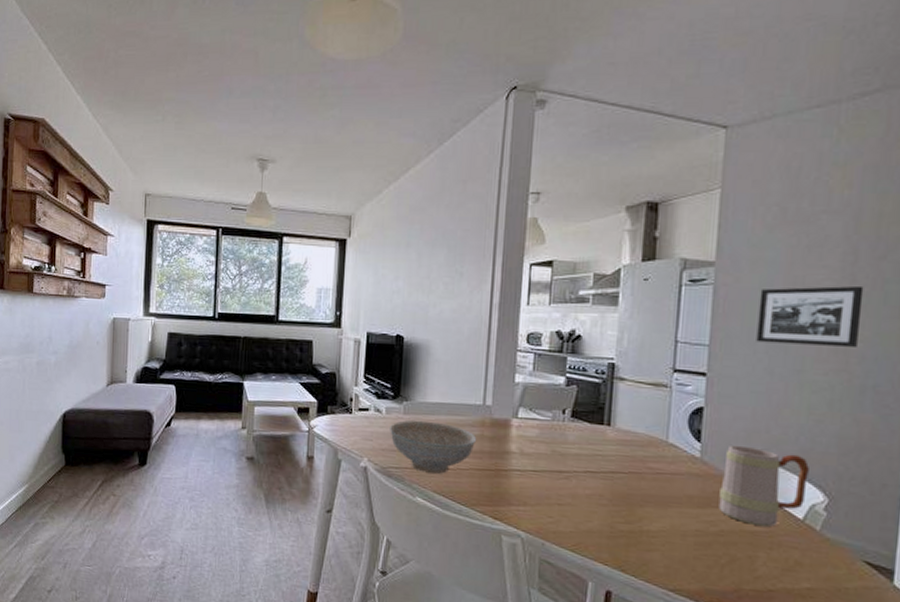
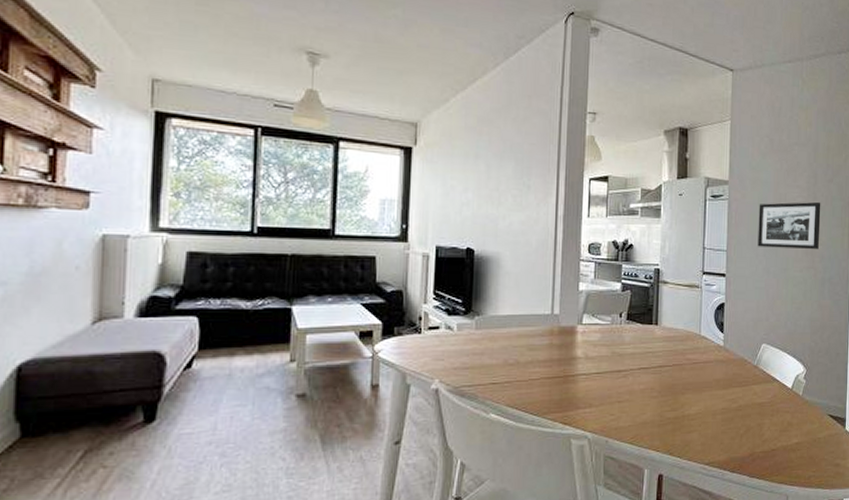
decorative bowl: present [390,420,477,475] -> none [462,334,547,389]
mug: present [718,445,809,527] -> none [737,333,794,399]

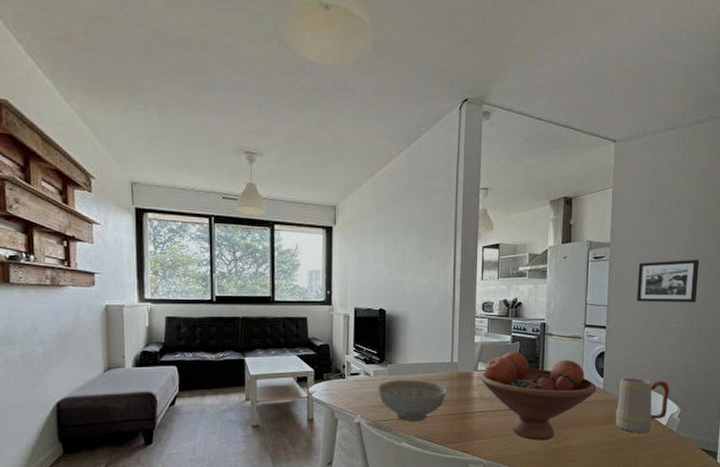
decorative bowl: none [462,334,547,389] -> present [378,379,448,423]
fruit bowl: none [586,302,716,409] -> present [481,352,597,441]
mug: none [737,333,794,399] -> present [615,377,669,434]

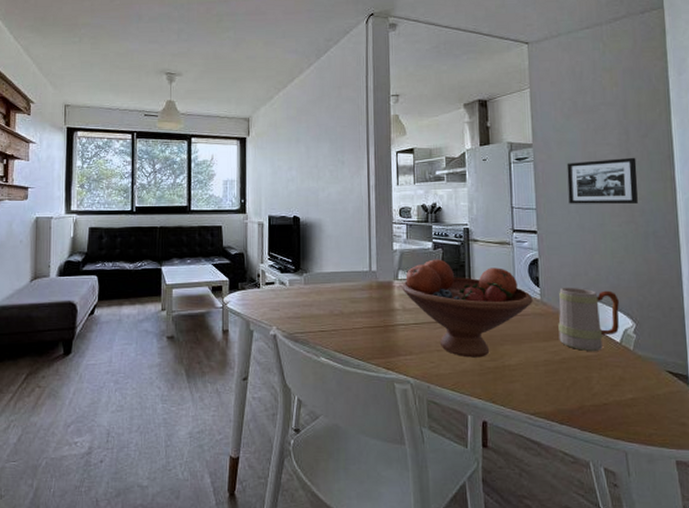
decorative bowl: present [378,379,448,423] -> none [294,289,367,336]

